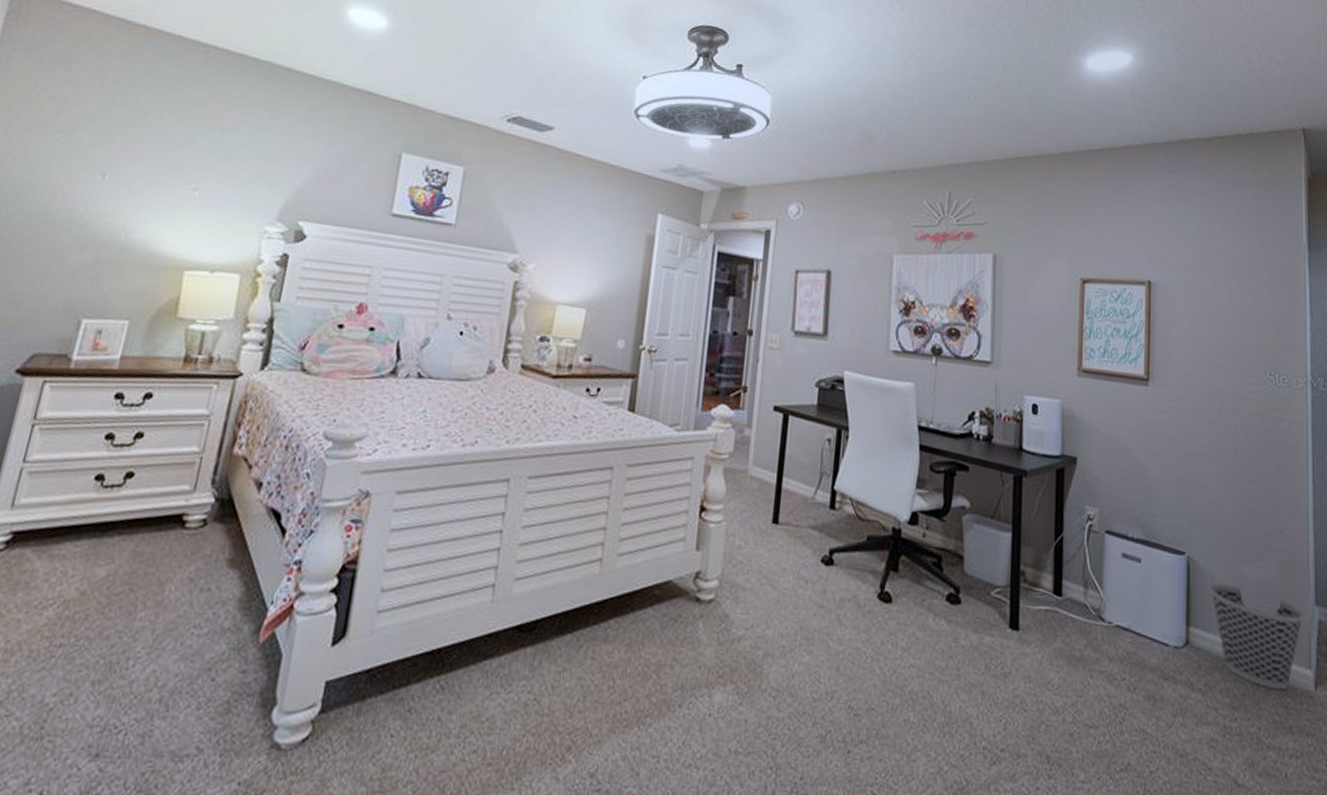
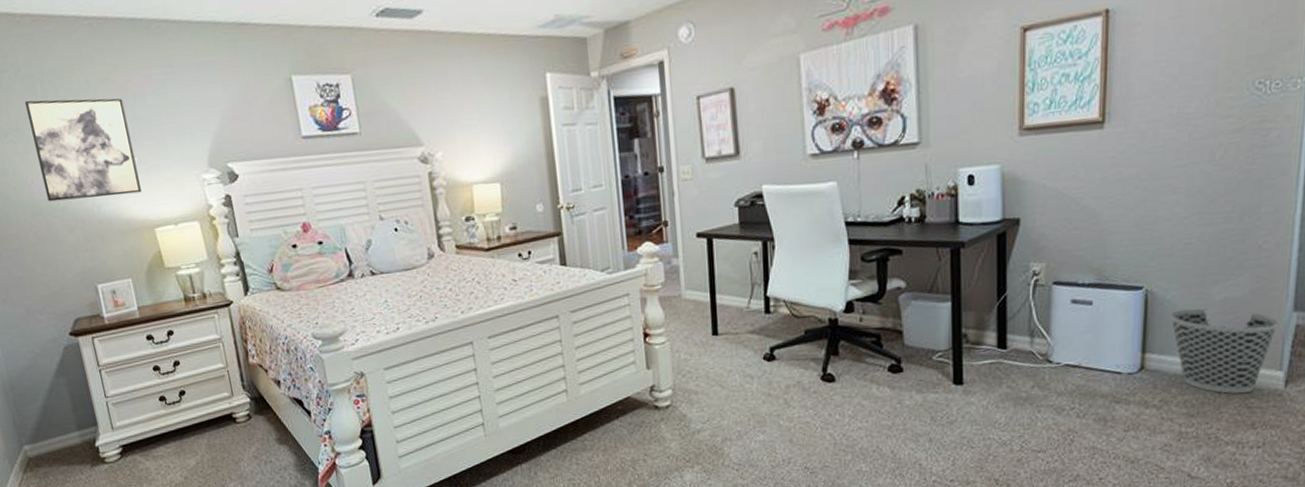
wall art: none [69,104,209,229] -> present [25,98,142,202]

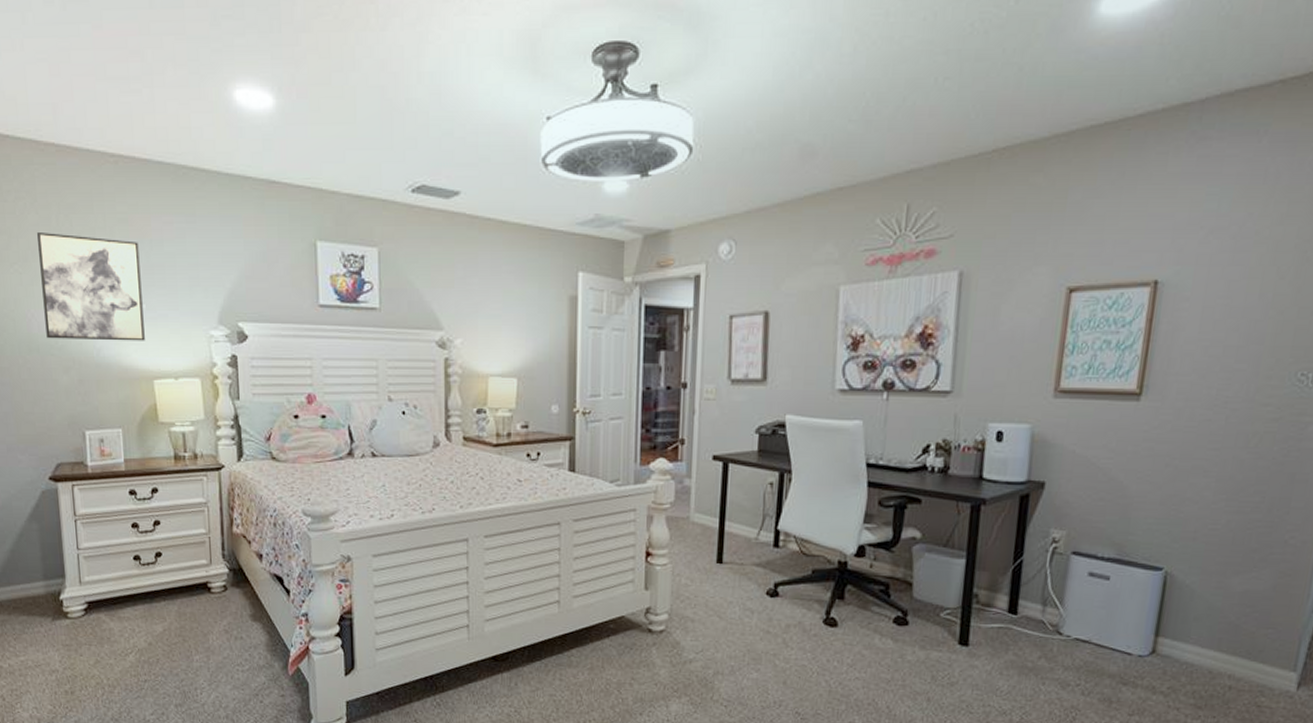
wastebasket: present [1169,308,1279,394] -> none [1186,596,1298,691]

